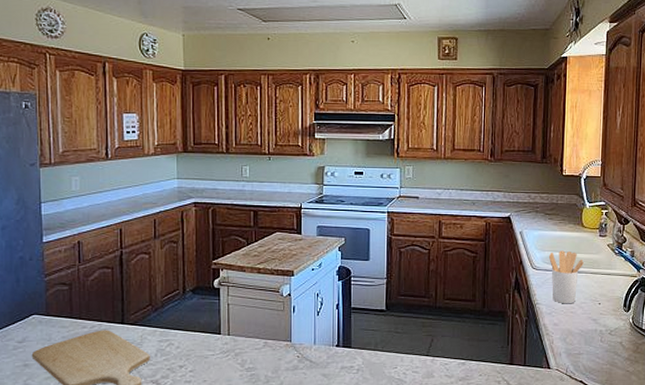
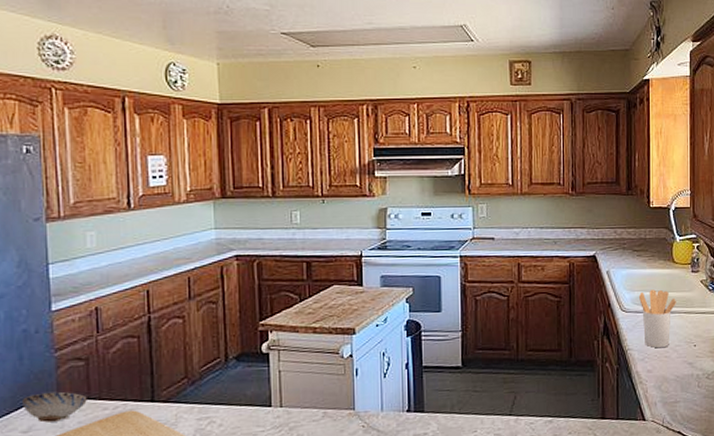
bowl: none [19,310,70,335] -> present [23,392,87,423]

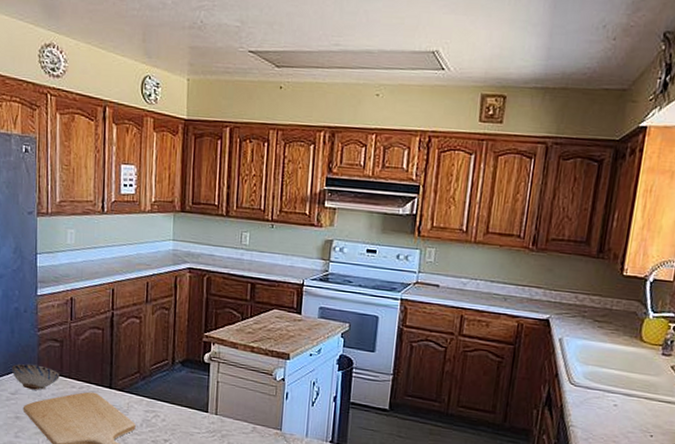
utensil holder: present [639,289,676,349] -> none [591,366,637,432]

